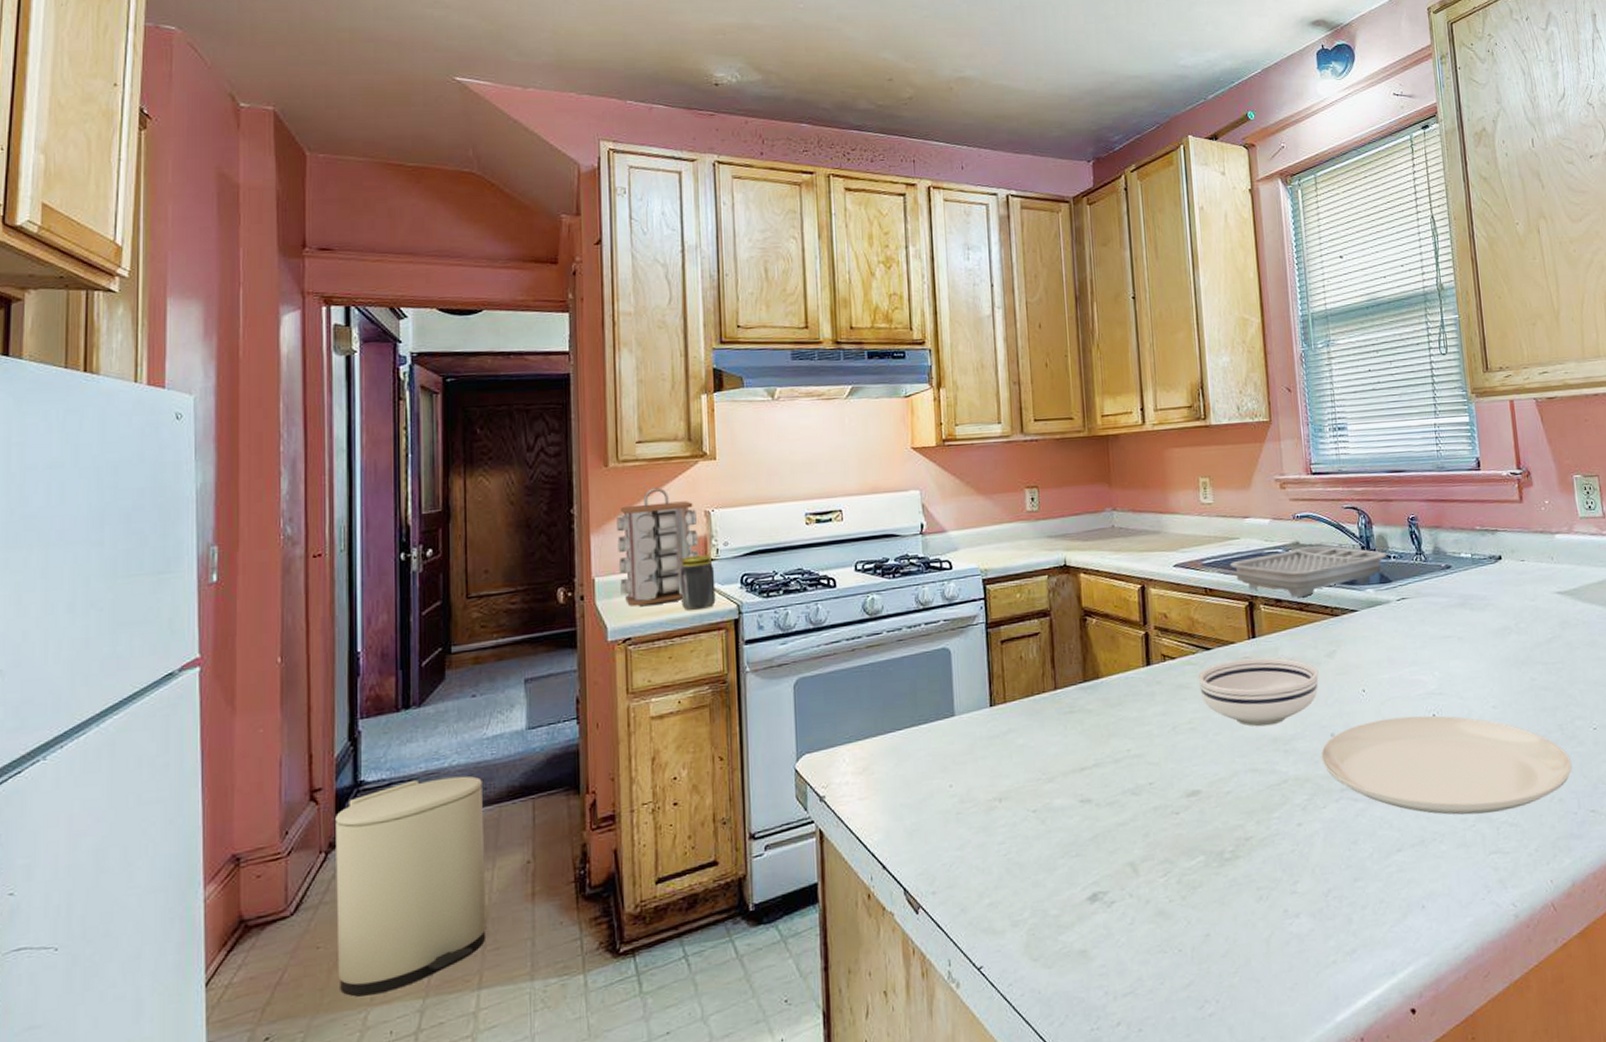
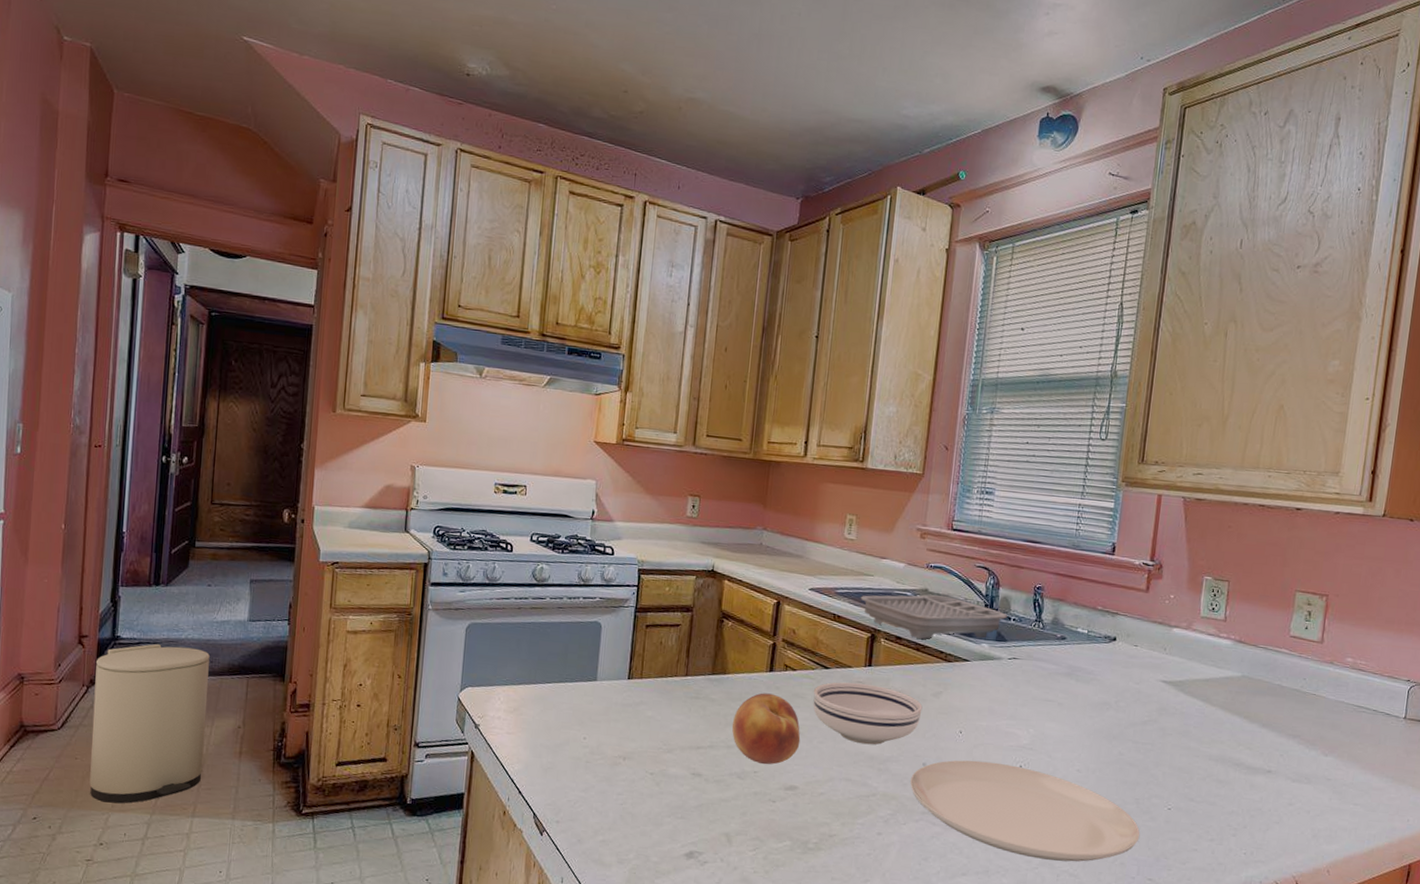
spice rack: present [617,487,699,607] -> none [334,437,405,539]
jar: present [680,555,716,612] -> none [382,502,413,550]
fruit: none [1115,690,1195,774] -> present [731,692,801,765]

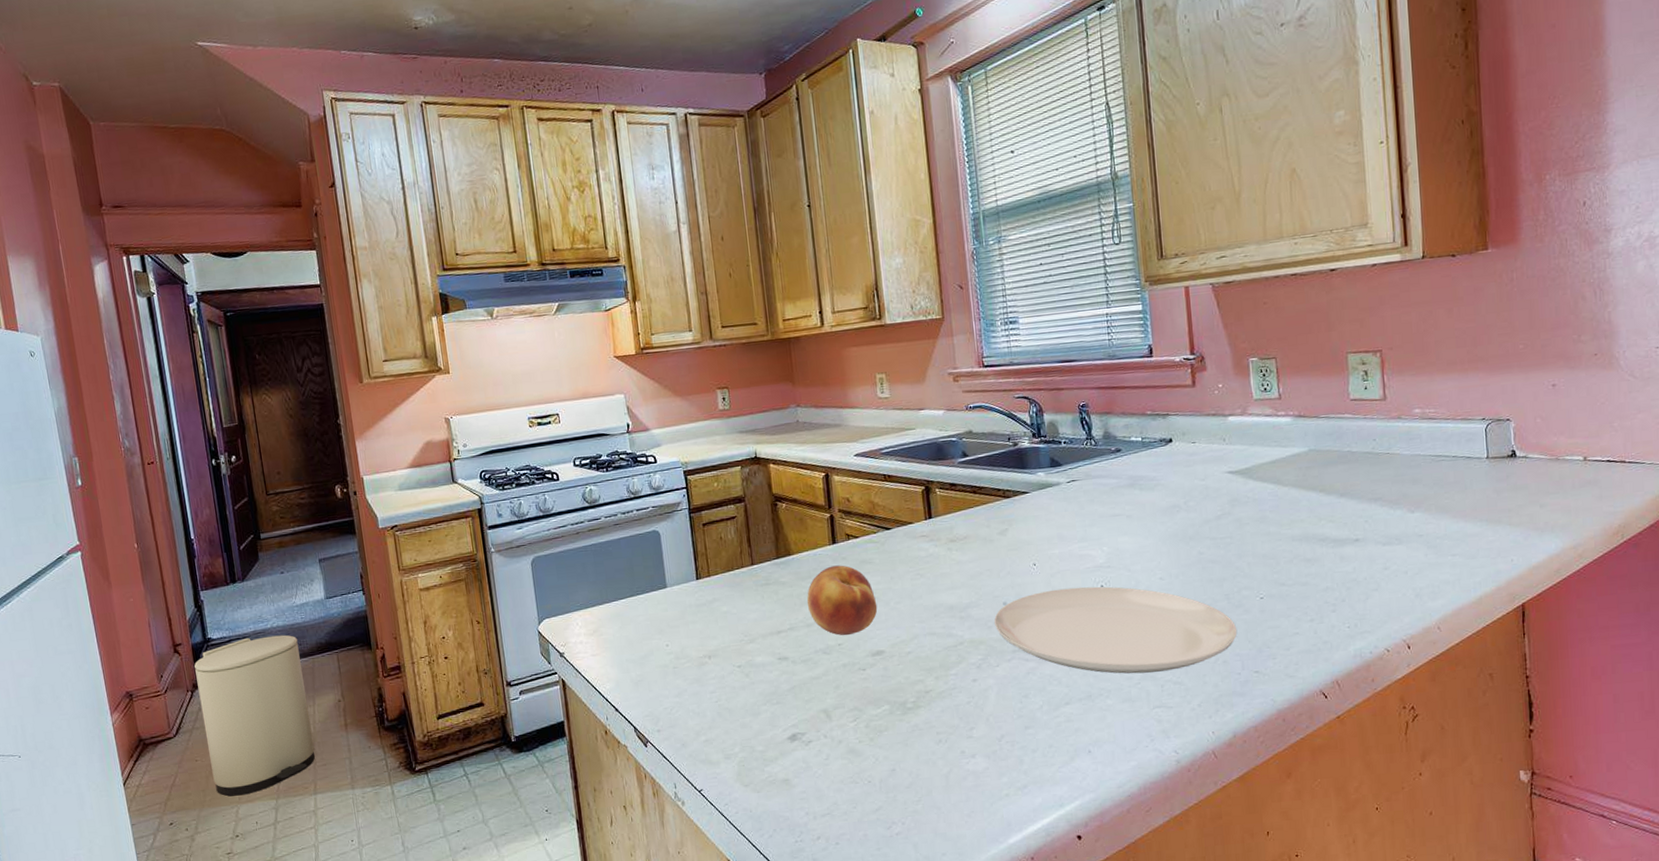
bowl: present [813,682,923,745] -> none [879,535,992,597]
dish rack: present [860,594,1007,639] -> none [906,433,1057,481]

